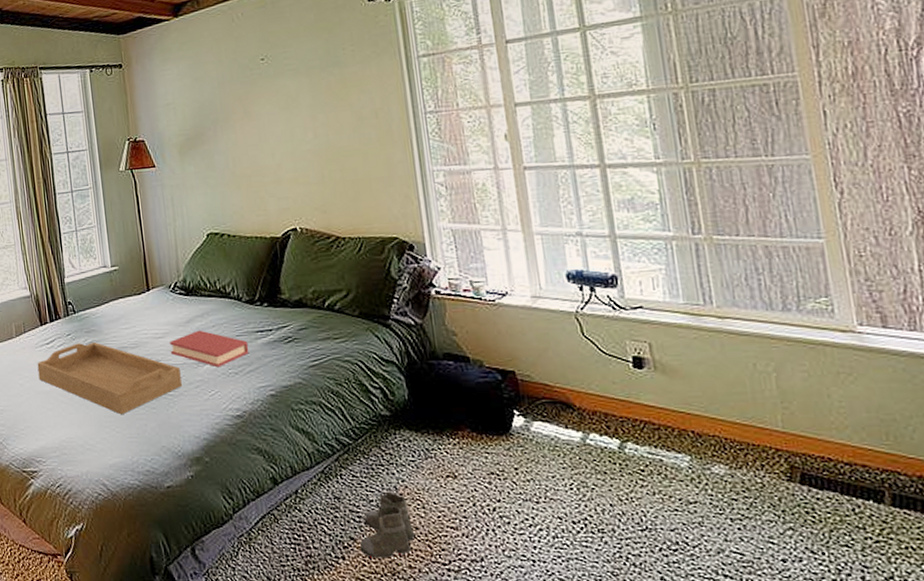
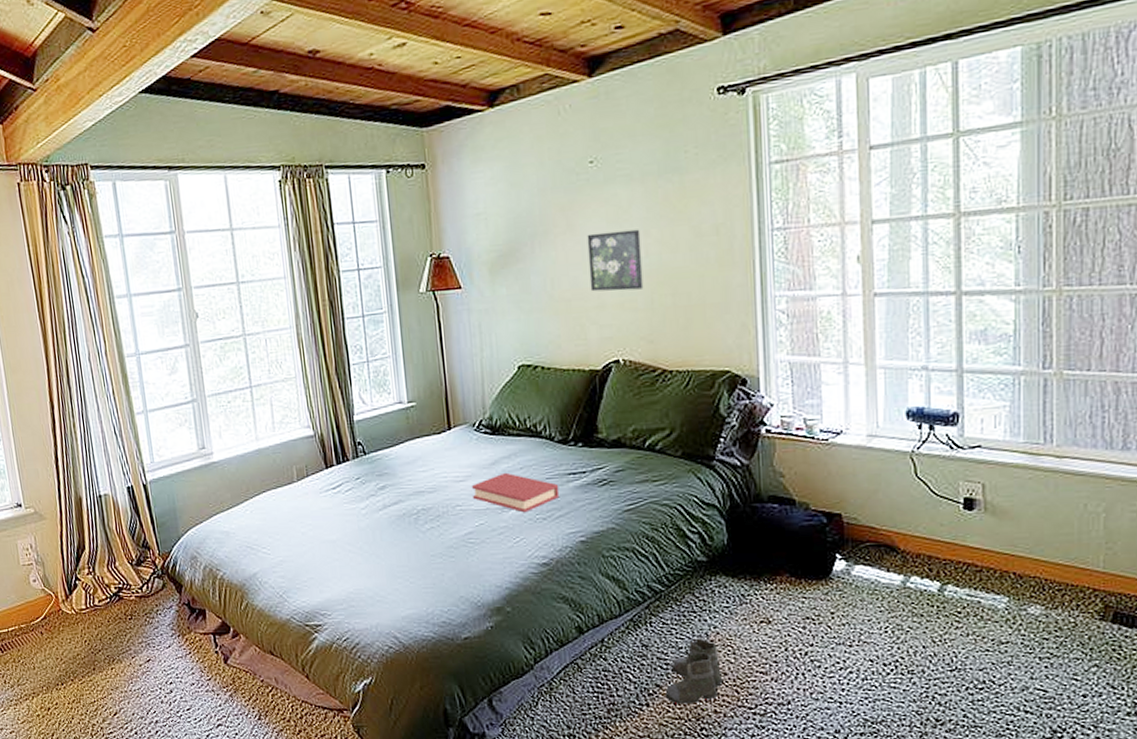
serving tray: present [37,342,182,415] -> none [321,487,484,565]
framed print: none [262,114,315,169] -> present [587,229,644,292]

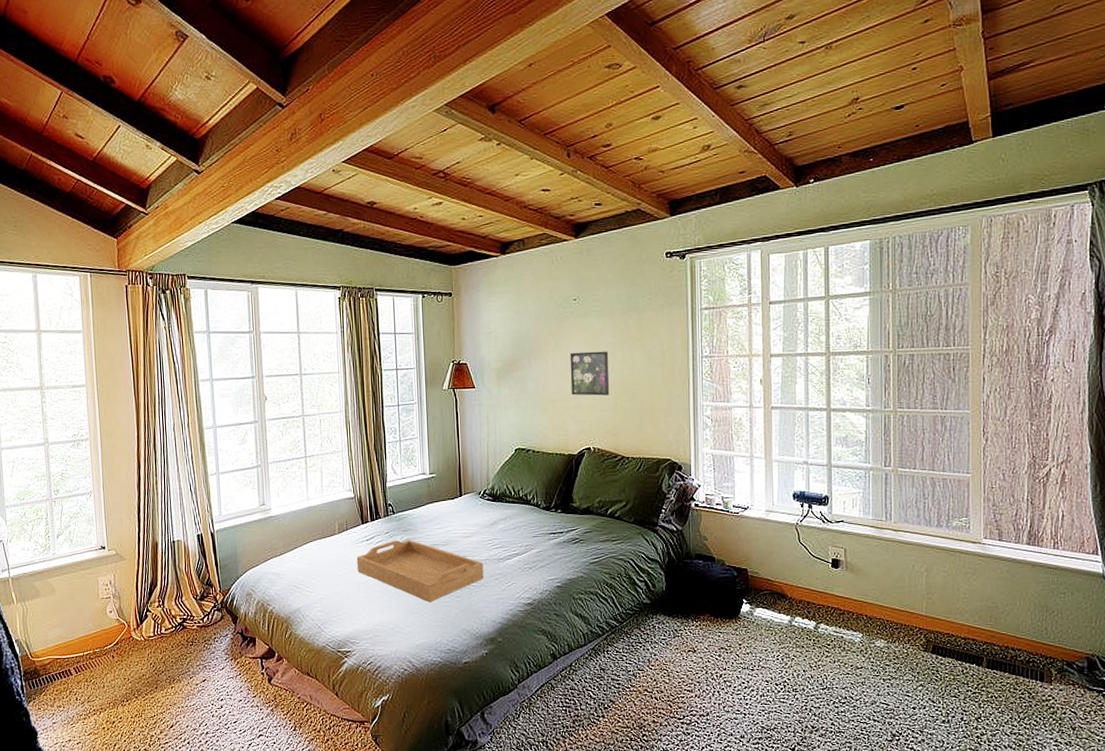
serving tray: none [321,487,484,565] -> present [356,540,484,603]
hardback book: present [472,472,560,513] -> none [476,531,543,563]
boots: present [665,638,724,710] -> none [616,663,660,720]

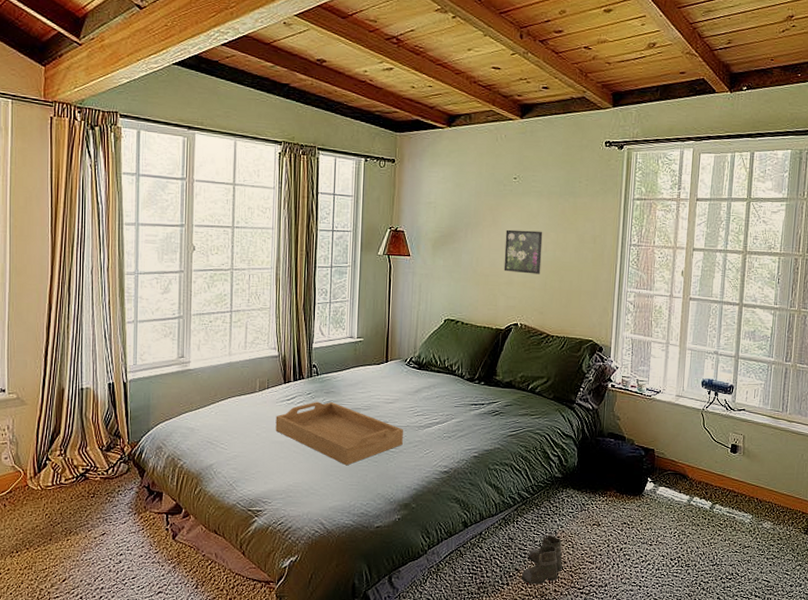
boots: none [616,663,660,720] -> present [521,534,563,589]

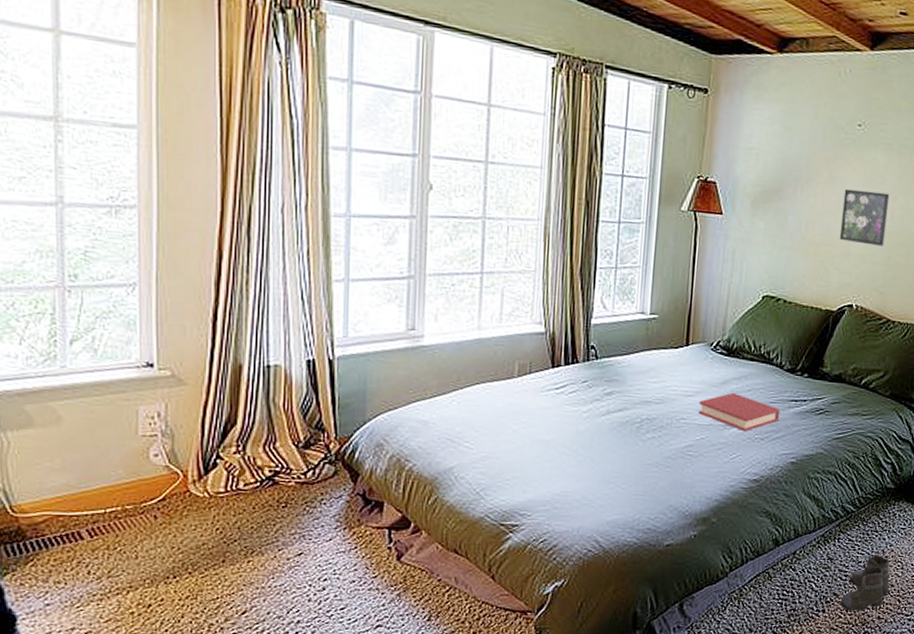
serving tray: present [275,402,403,466] -> none [538,392,705,472]
hardback book: none [398,399,463,432] -> present [699,392,781,432]

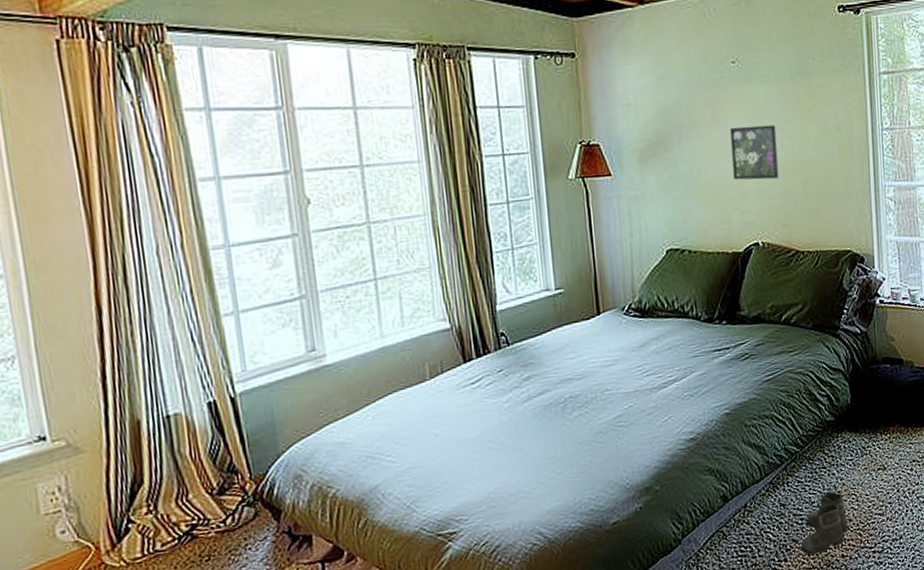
hardback book: present [699,392,781,432] -> none [621,353,706,392]

